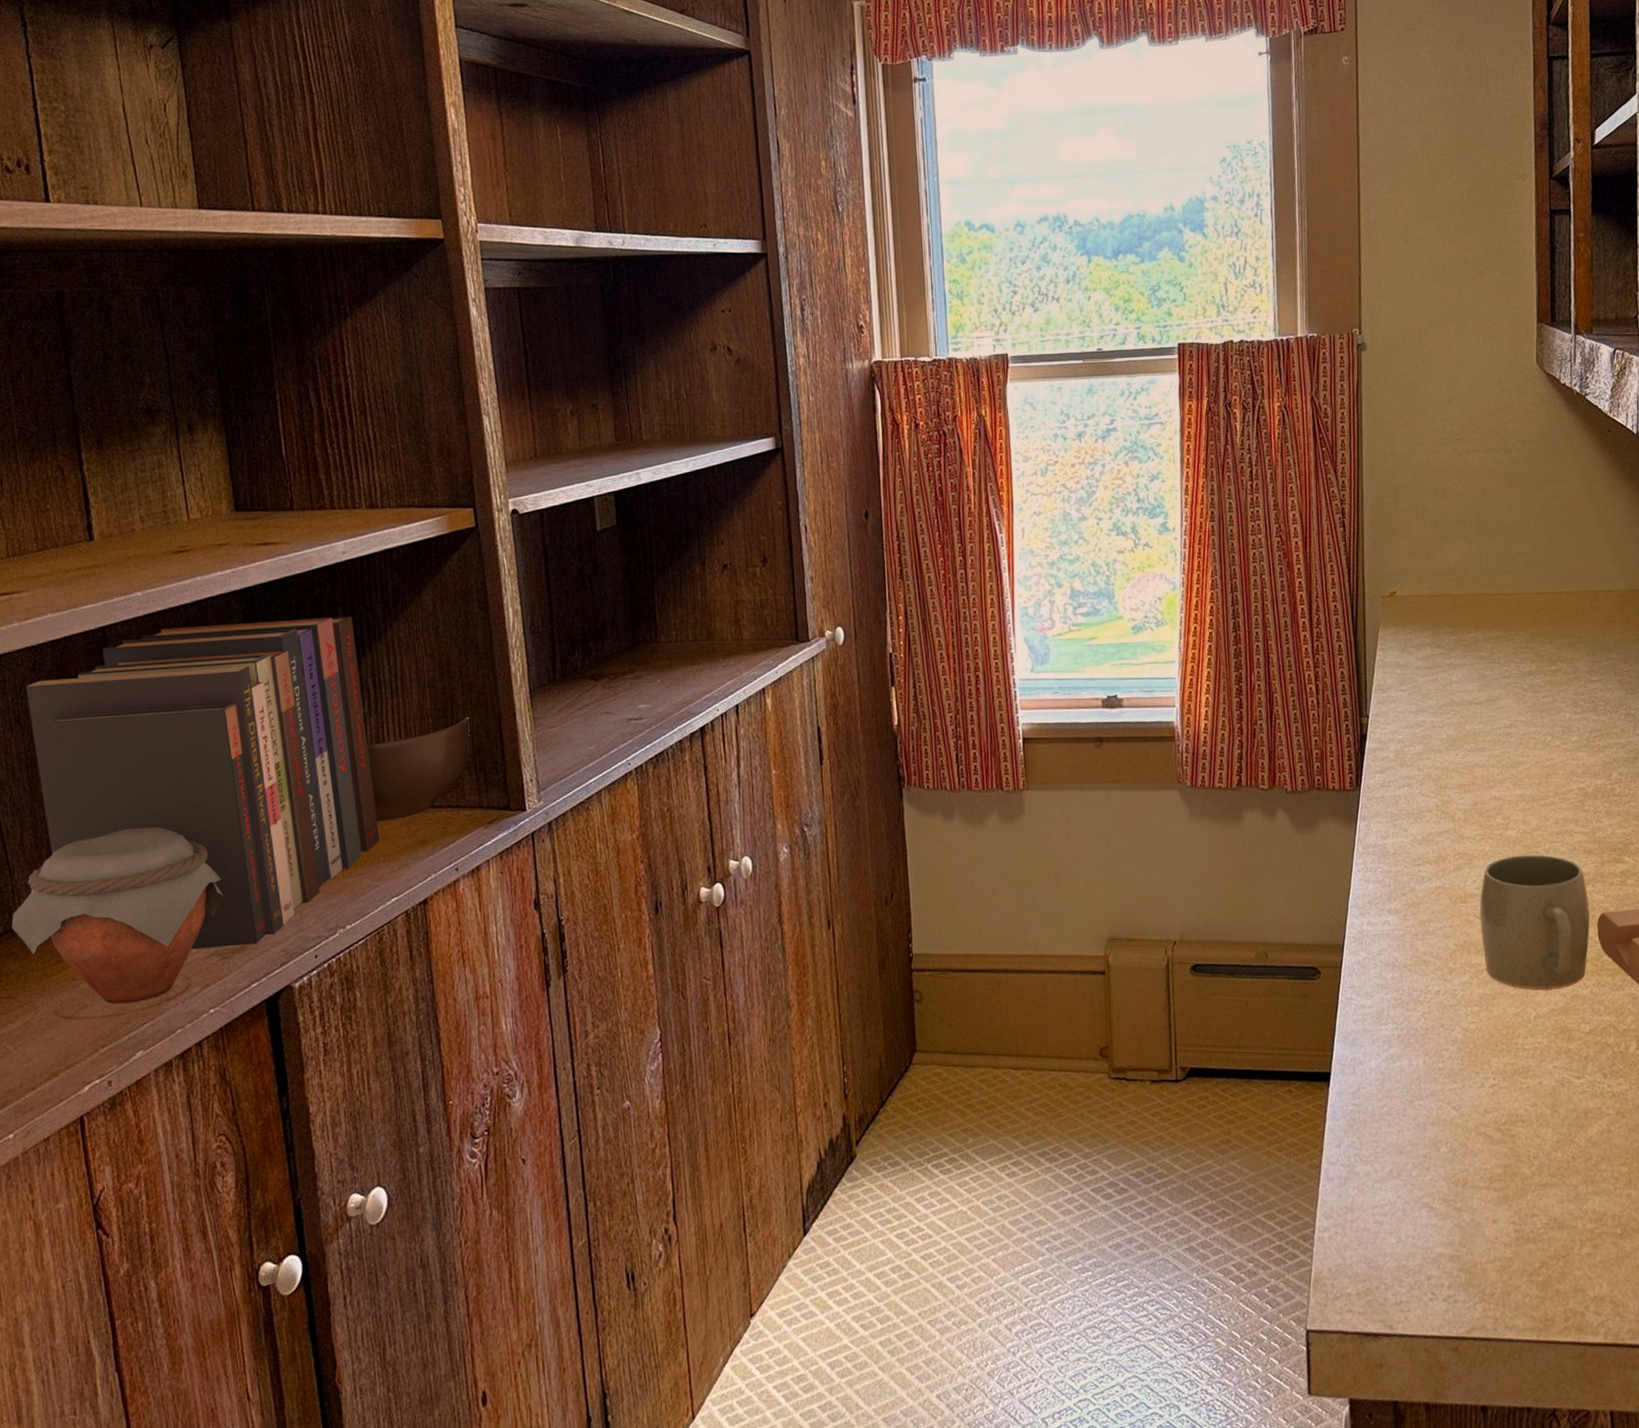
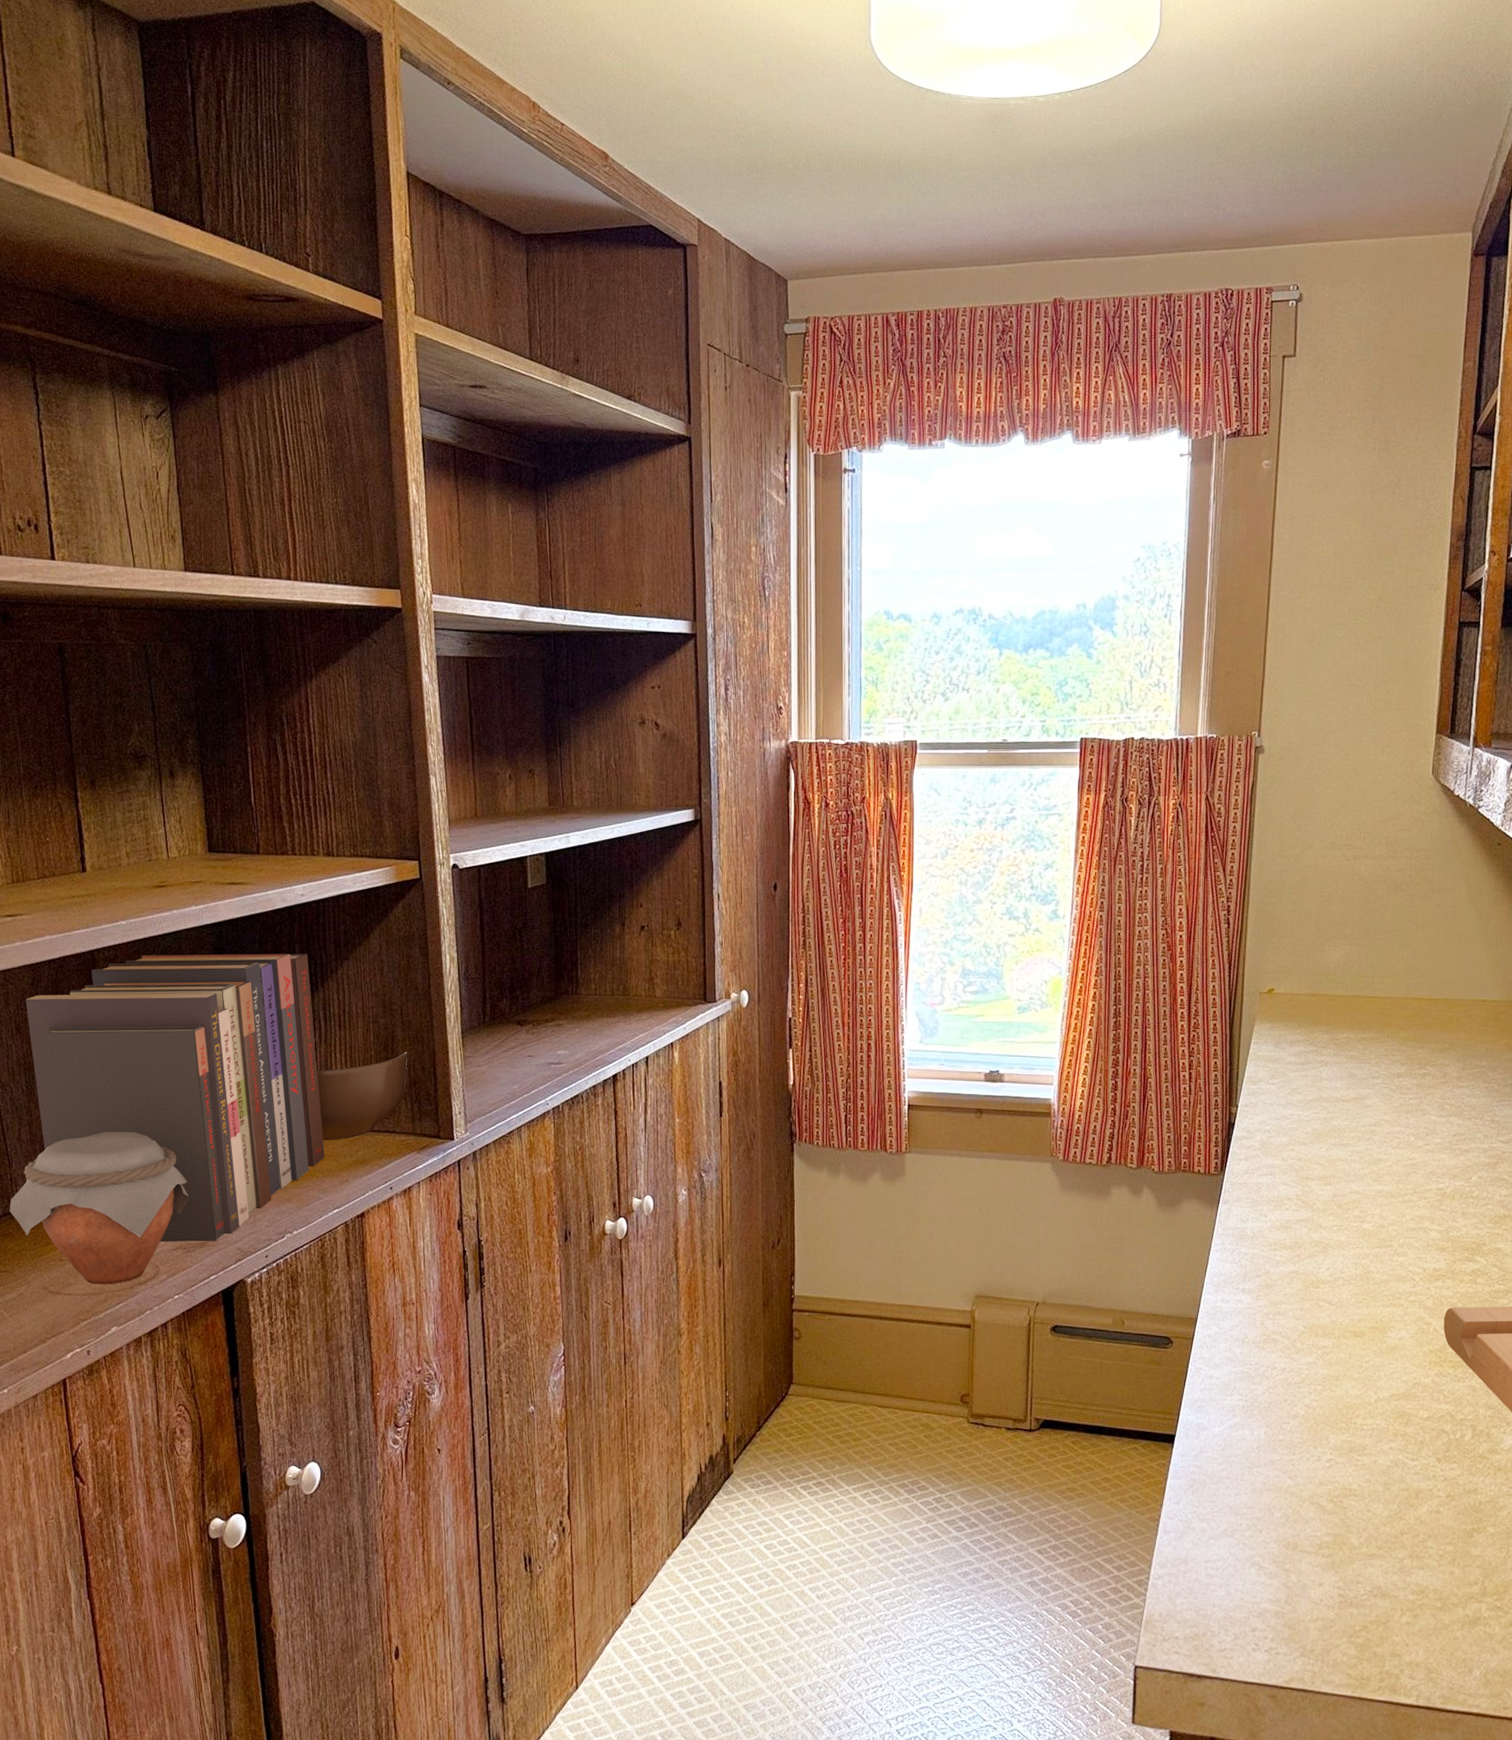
mug: present [1479,854,1590,991] -> none [1330,1247,1437,1376]

